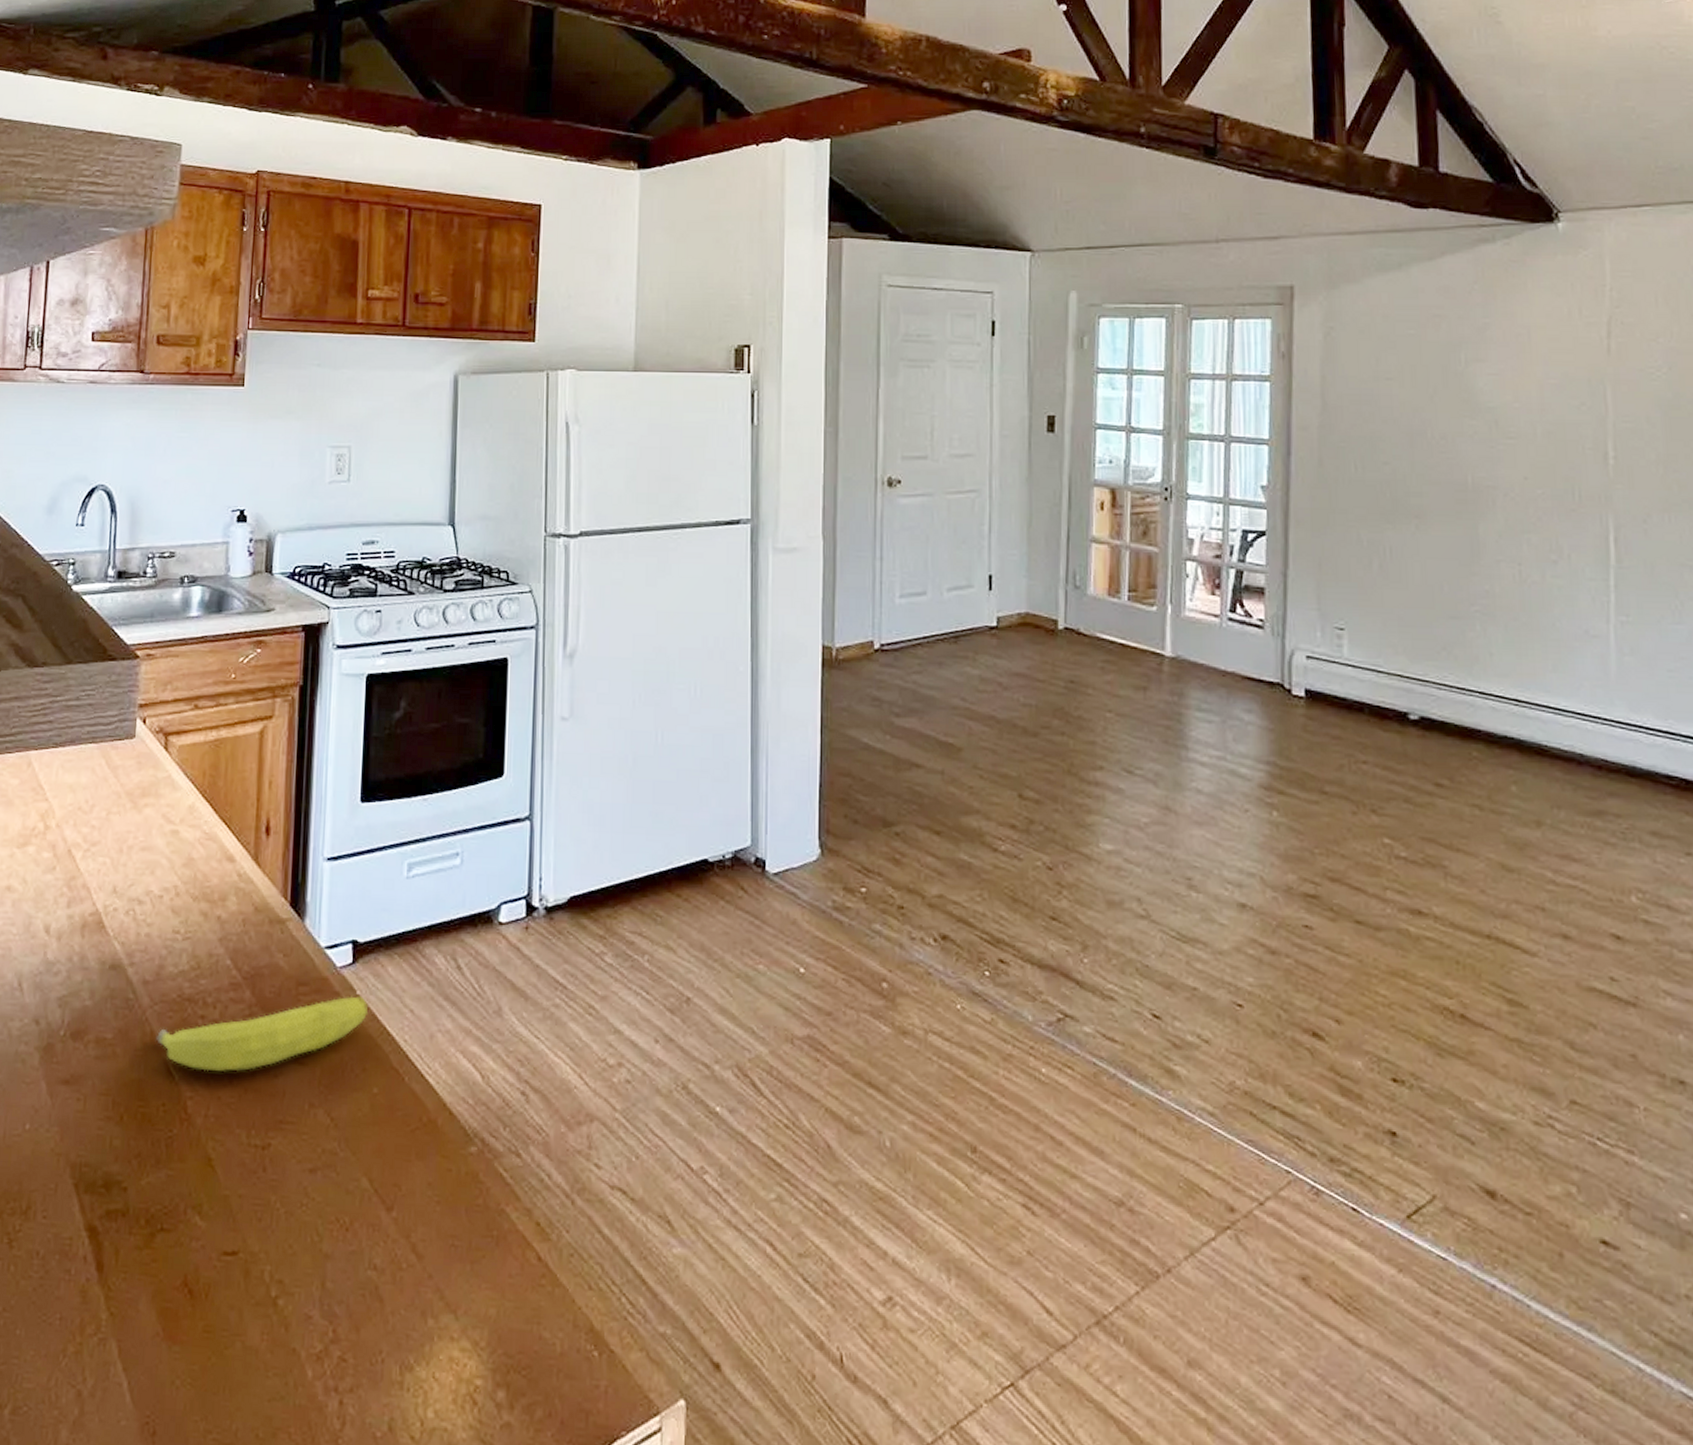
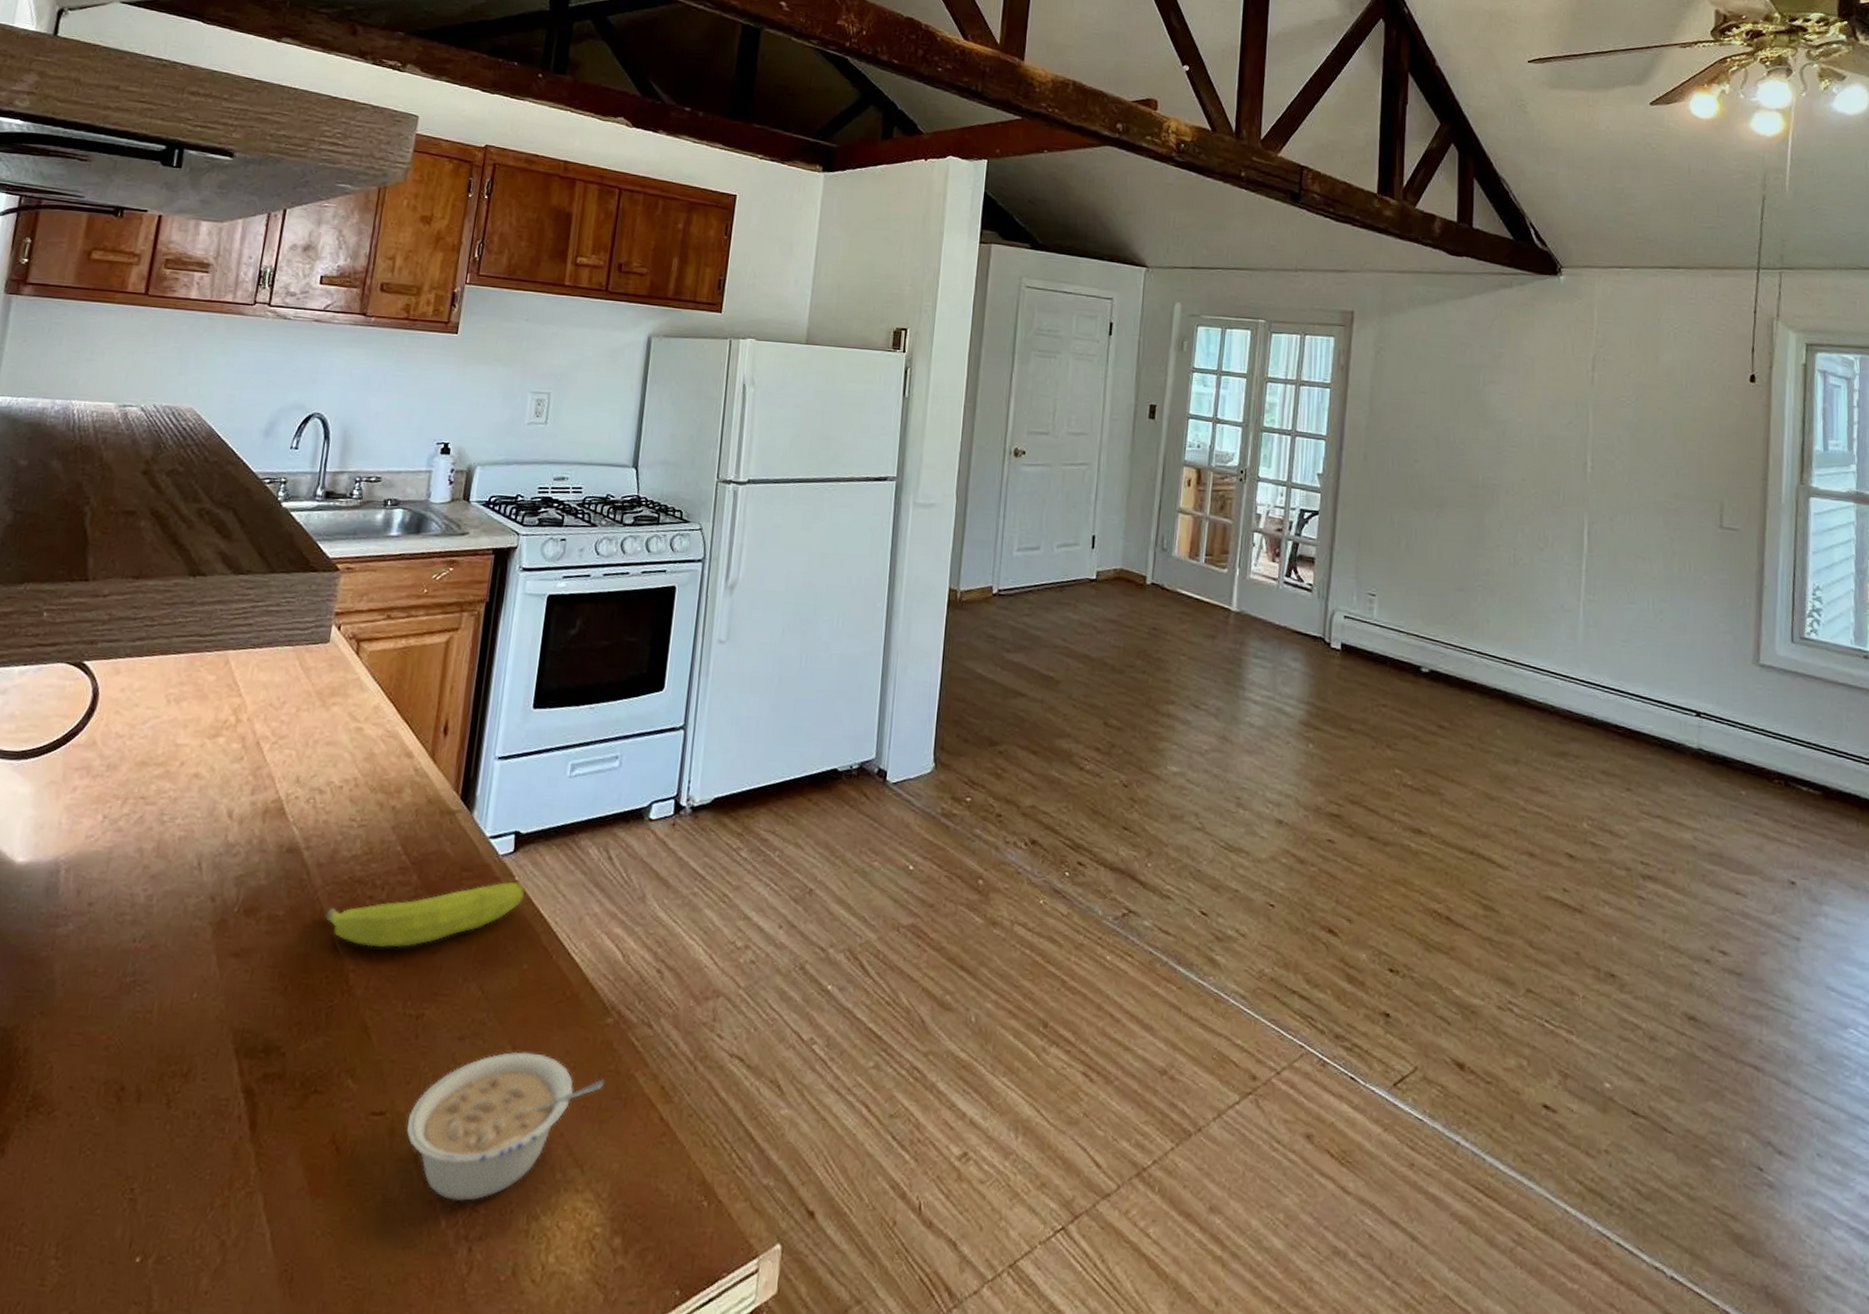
legume: none [261,1184,473,1349] -> present [406,1051,605,1201]

